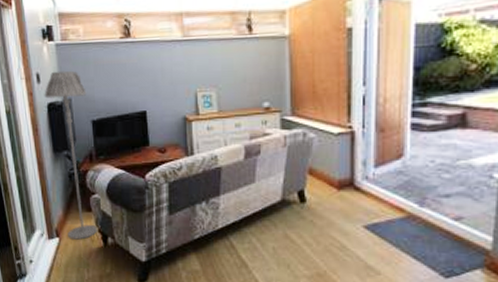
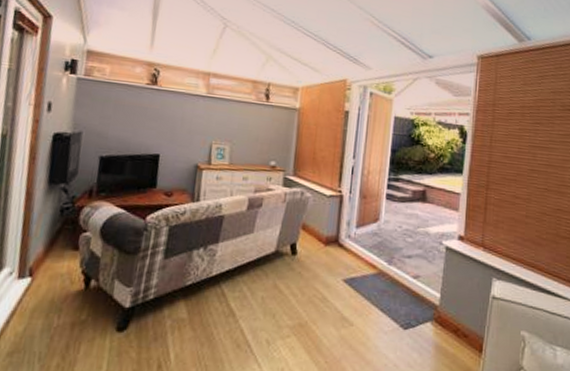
floor lamp: present [44,70,98,240] -> none [43,102,101,281]

